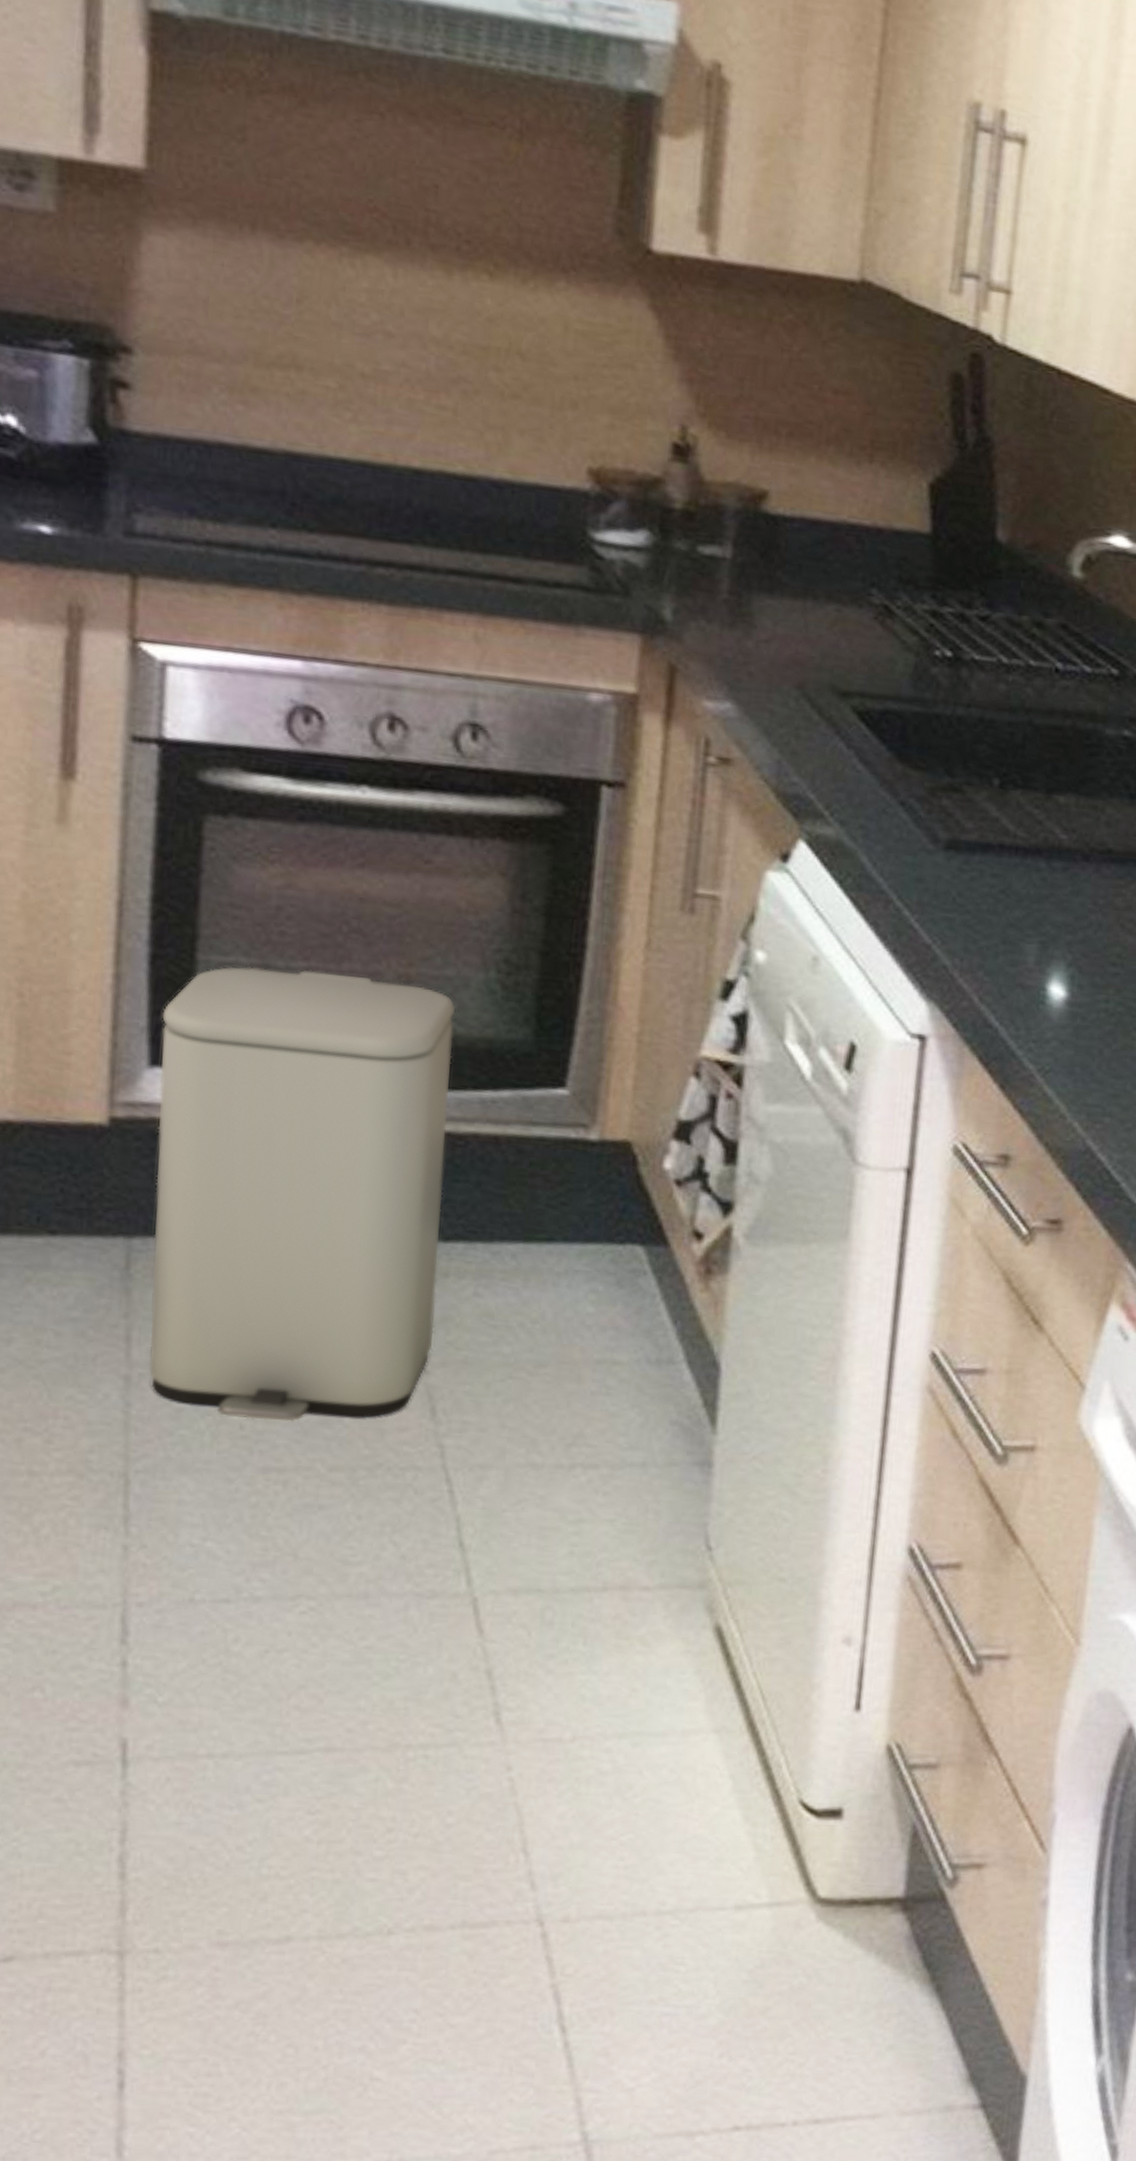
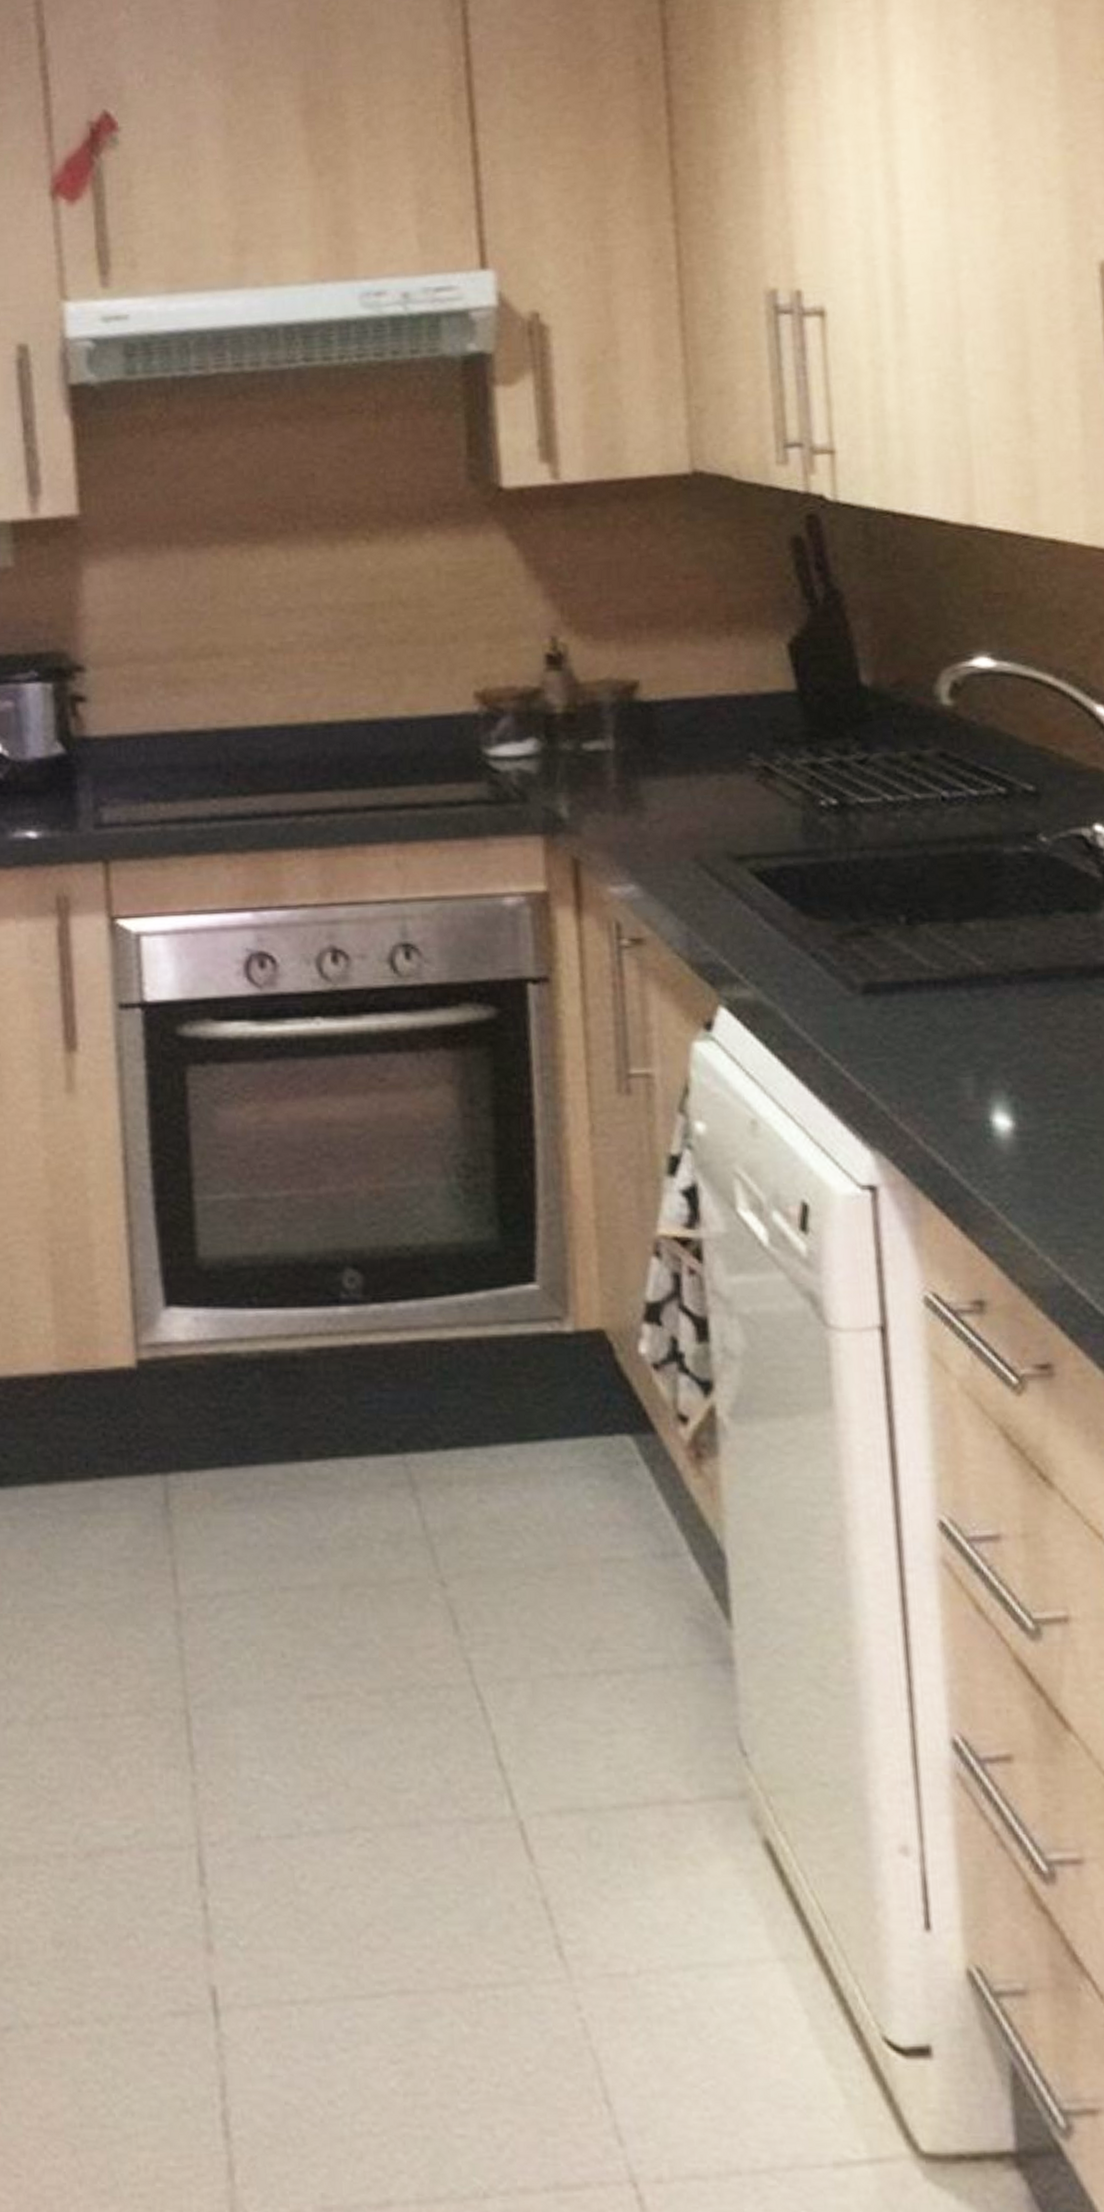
pedal bin: present [149,966,456,1422] -> none [170,1197,447,1646]

